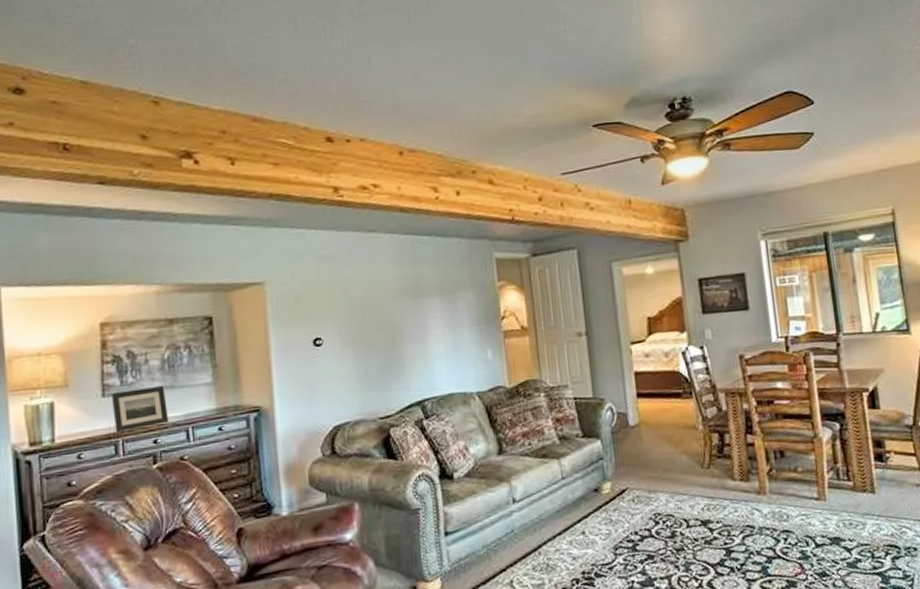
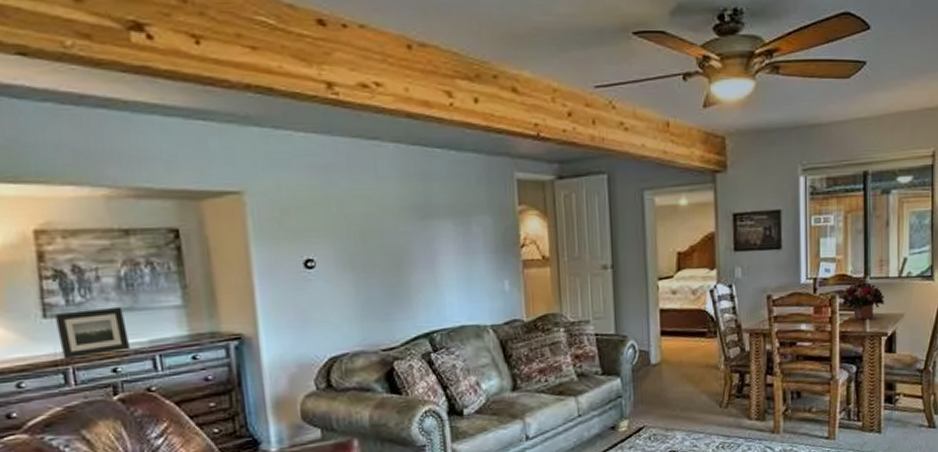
bouquet: none [815,338,862,377] -> present [841,282,885,320]

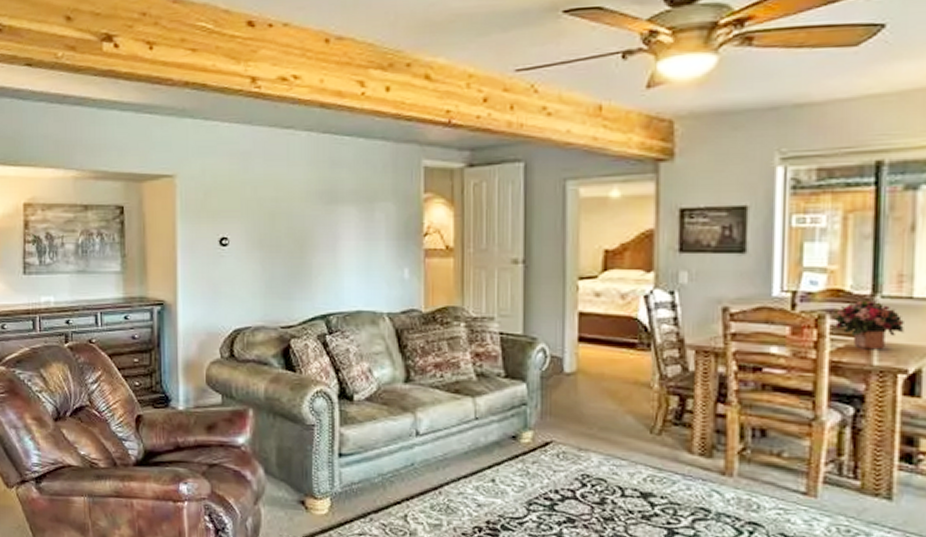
picture frame: present [53,306,131,360] -> none [30,269,81,310]

